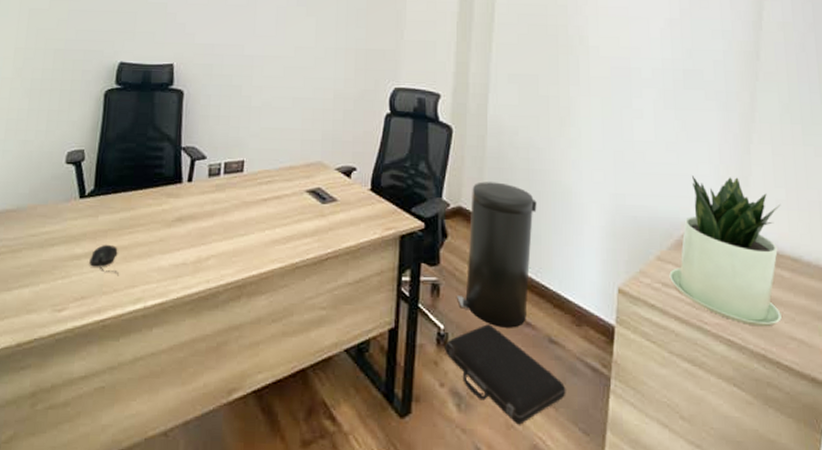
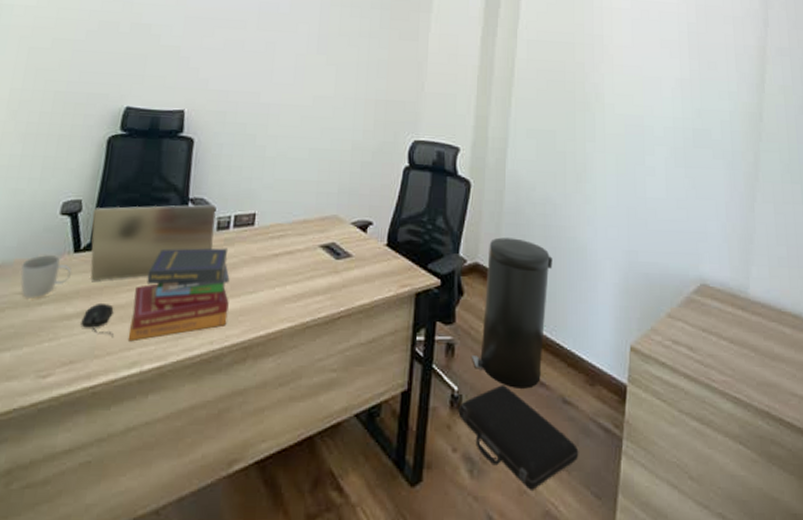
mug: none [33,201,79,240] -> present [20,255,72,299]
laptop: none [94,152,207,224] -> present [90,204,216,281]
books: none [132,193,223,280] -> present [128,248,230,342]
planter: present [669,176,782,327] -> none [679,233,784,384]

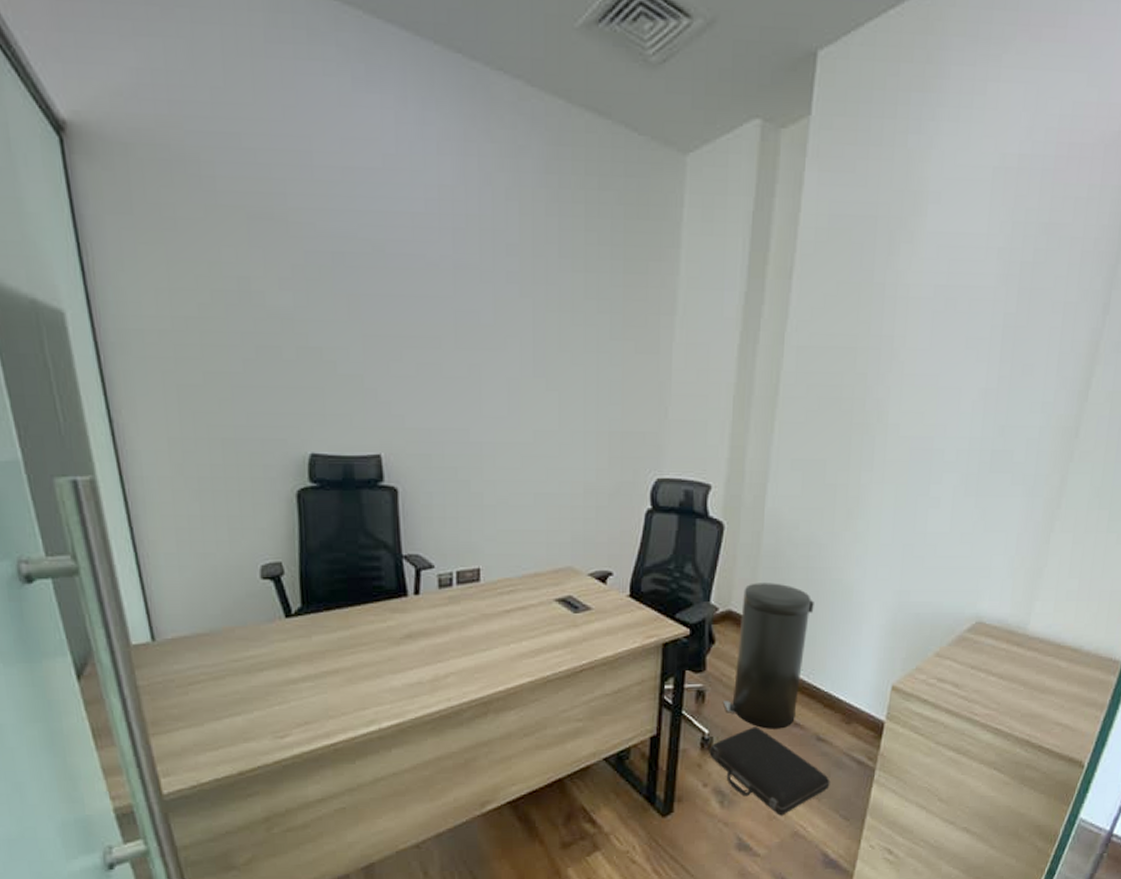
mug: present [20,255,72,299] -> none [232,622,288,665]
computer mouse: present [81,302,114,338] -> none [308,666,345,699]
laptop: present [90,204,216,281] -> none [297,561,436,645]
books: present [128,248,230,342] -> none [360,606,462,702]

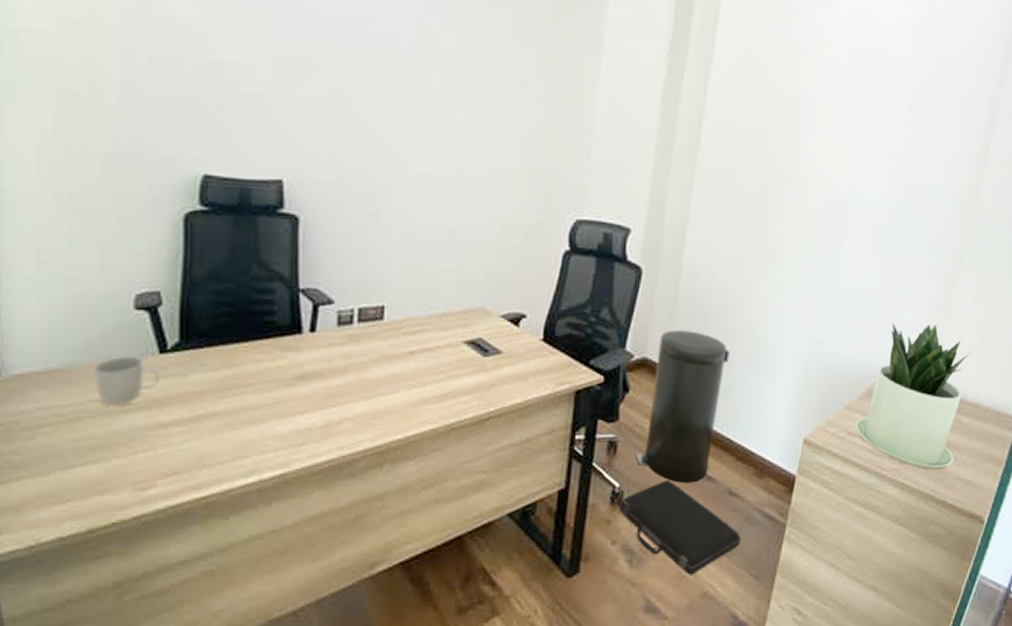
mug: none [232,622,288,665] -> present [94,357,161,406]
planter: none [946,569,1071,715] -> present [855,323,972,470]

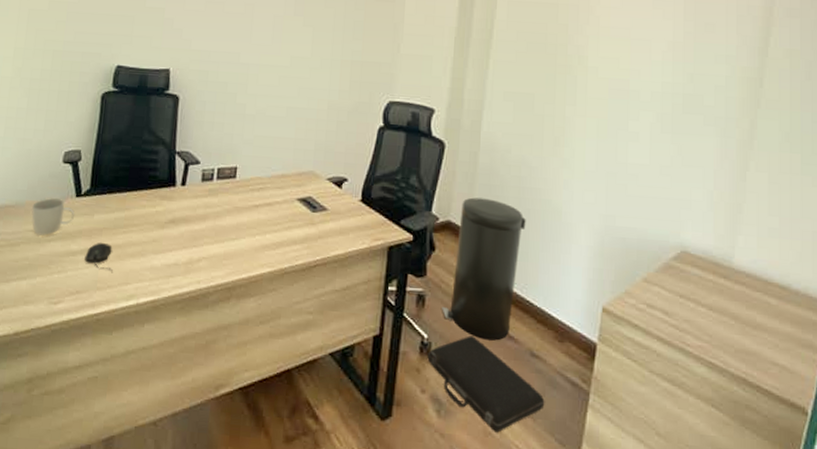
computer mouse: none [180,408,222,446] -> present [84,242,113,273]
planter: present [855,323,972,470] -> none [655,200,773,352]

